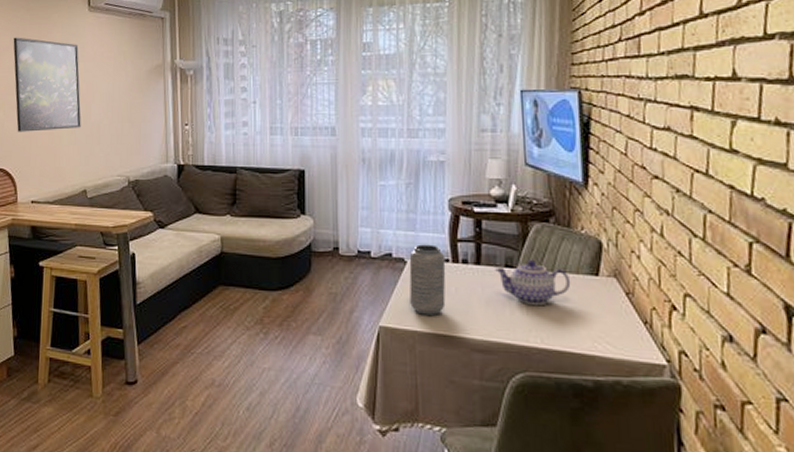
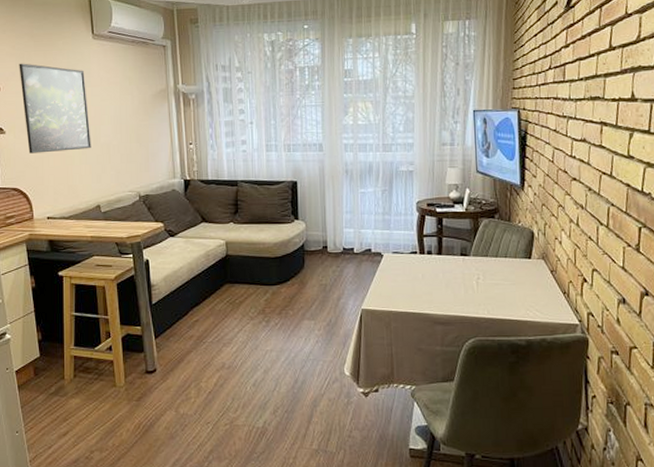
vase: present [409,244,446,315] -> none [385,240,415,298]
teapot: present [495,259,571,306] -> none [453,248,511,285]

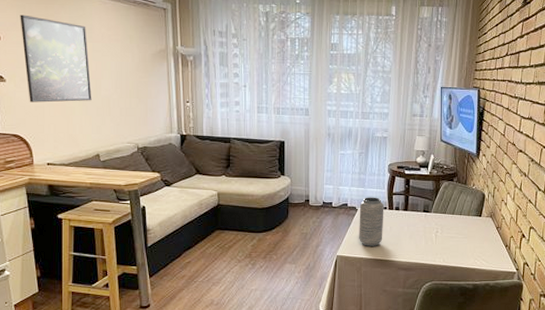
vase: none [385,240,415,298] -> present [359,197,384,246]

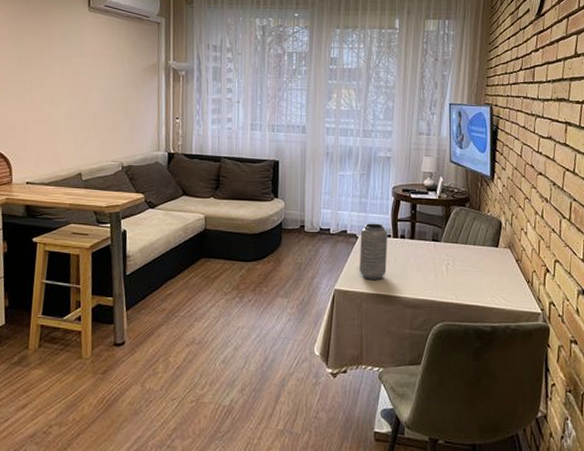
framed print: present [20,14,92,103] -> none [11,29,79,118]

